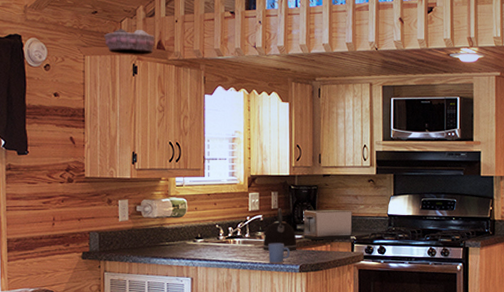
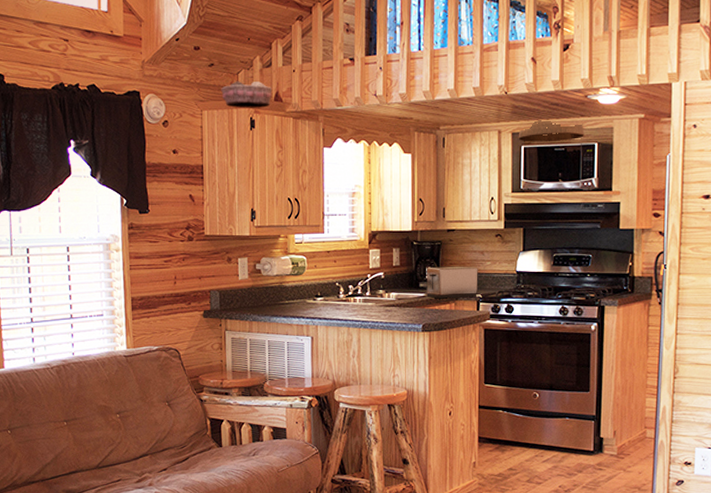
kettle: present [263,208,297,251] -> none [384,265,420,310]
mug: present [268,243,291,264] -> none [390,301,413,323]
woven basket: none [388,75,448,95] -> present [518,120,584,142]

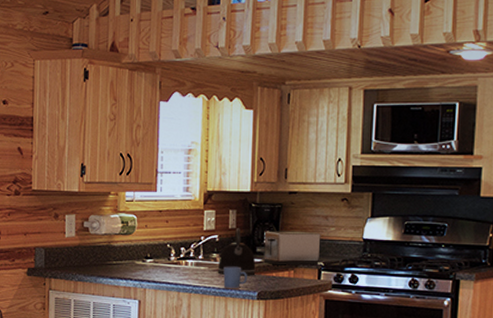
decorative basket: present [221,81,273,109] -> none [55,30,109,59]
kettle: none [384,265,420,310] -> present [217,228,256,276]
mug: none [390,301,413,323] -> present [223,266,248,289]
woven basket: present [518,120,584,142] -> none [370,77,445,100]

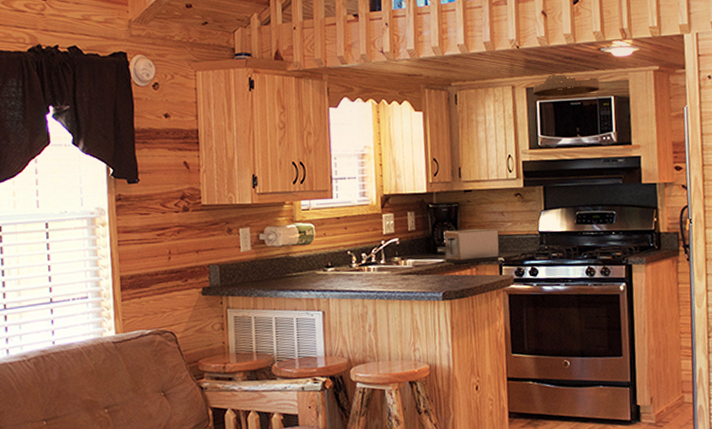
kettle: present [217,228,256,276] -> none [400,229,439,278]
mug: present [223,266,248,289] -> none [406,268,432,292]
woven basket: none [370,77,445,100] -> present [532,74,600,97]

